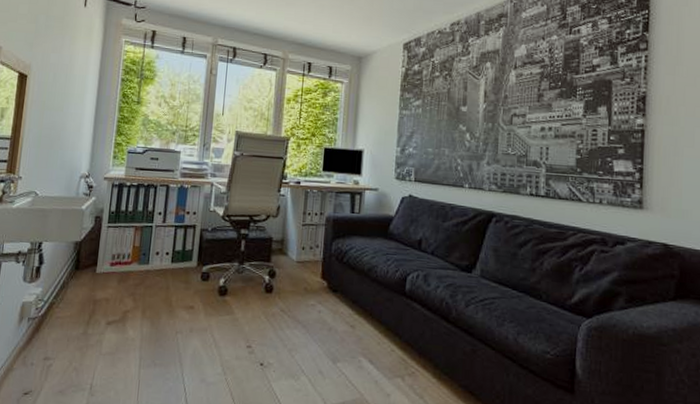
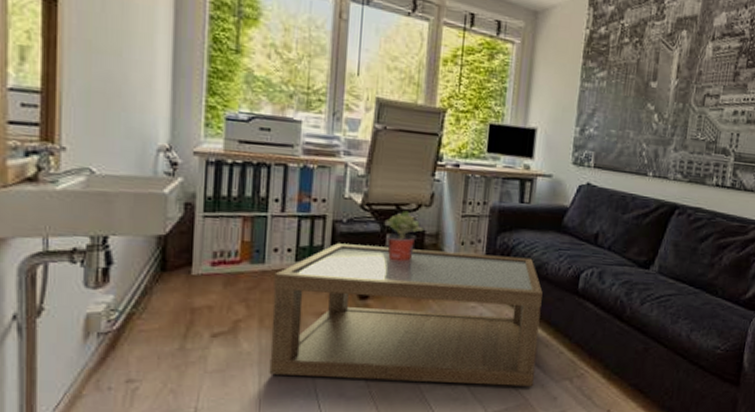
coffee table: none [147,248,373,382] -> present [269,243,543,387]
potted plant: none [241,221,272,264] -> present [386,211,425,262]

